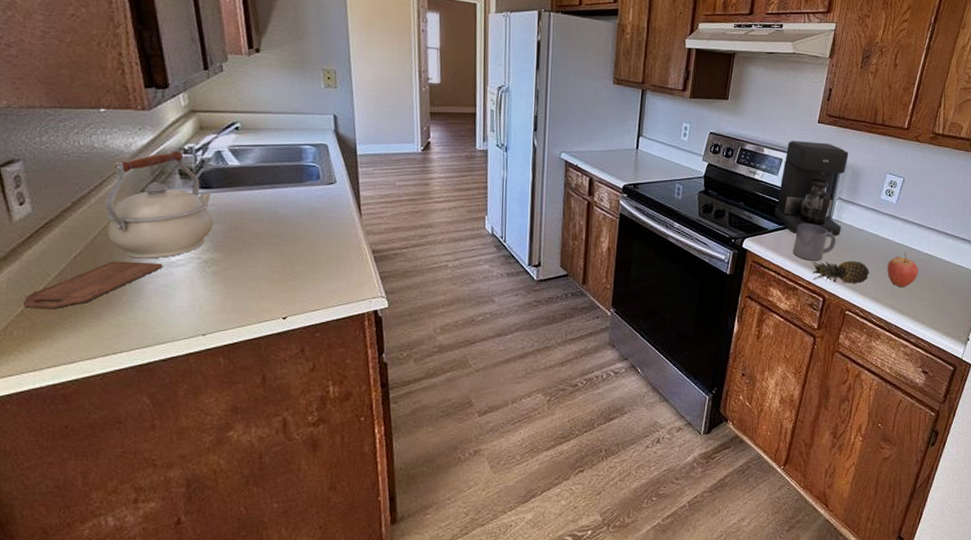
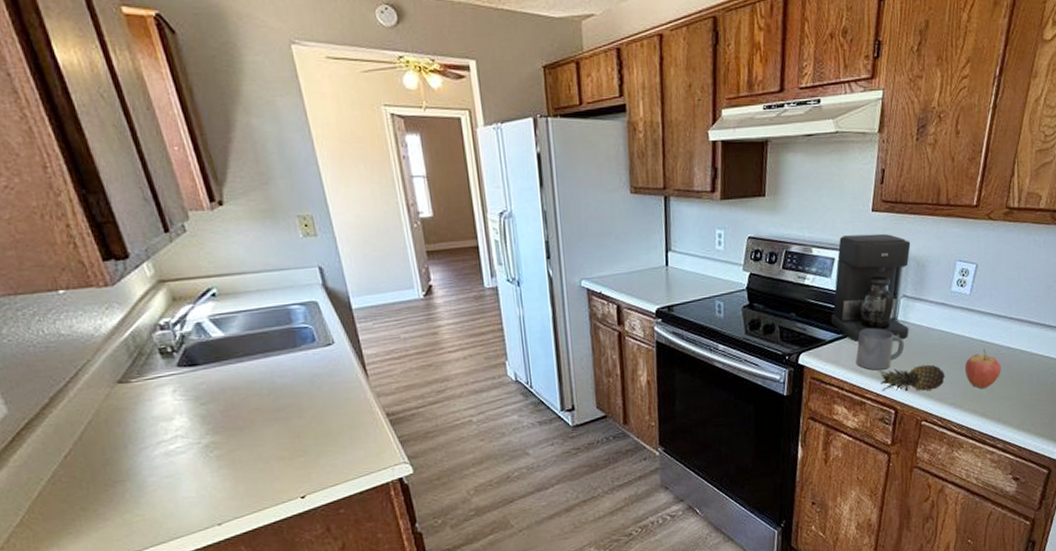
cutting board: present [24,261,163,308] -> none [20,453,162,517]
kettle: present [105,150,213,259] -> none [84,327,208,451]

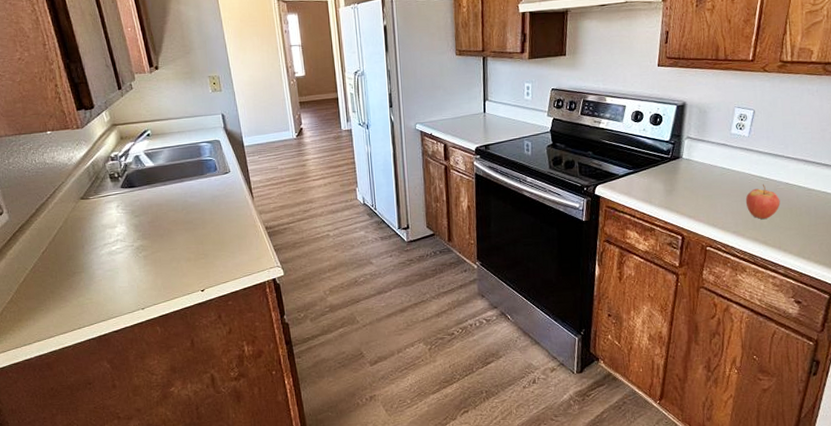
coffee maker: present [831,233,911,341] -> none [623,85,693,176]
mug: present [855,328,905,370] -> none [645,165,690,201]
fruit: present [879,364,945,392] -> none [667,197,727,220]

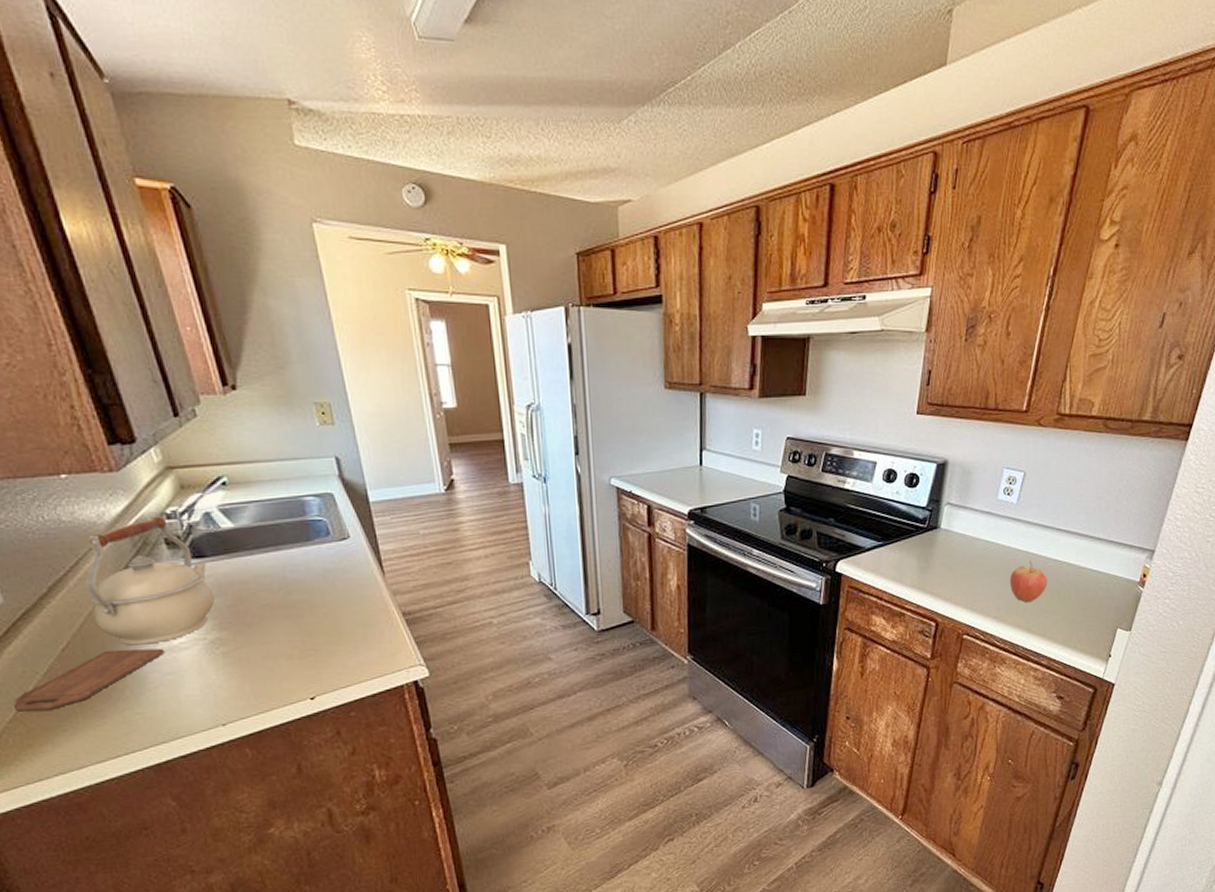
cutting board: none [11,252,106,296] -> present [14,648,165,712]
kettle: none [59,158,140,250] -> present [85,516,215,646]

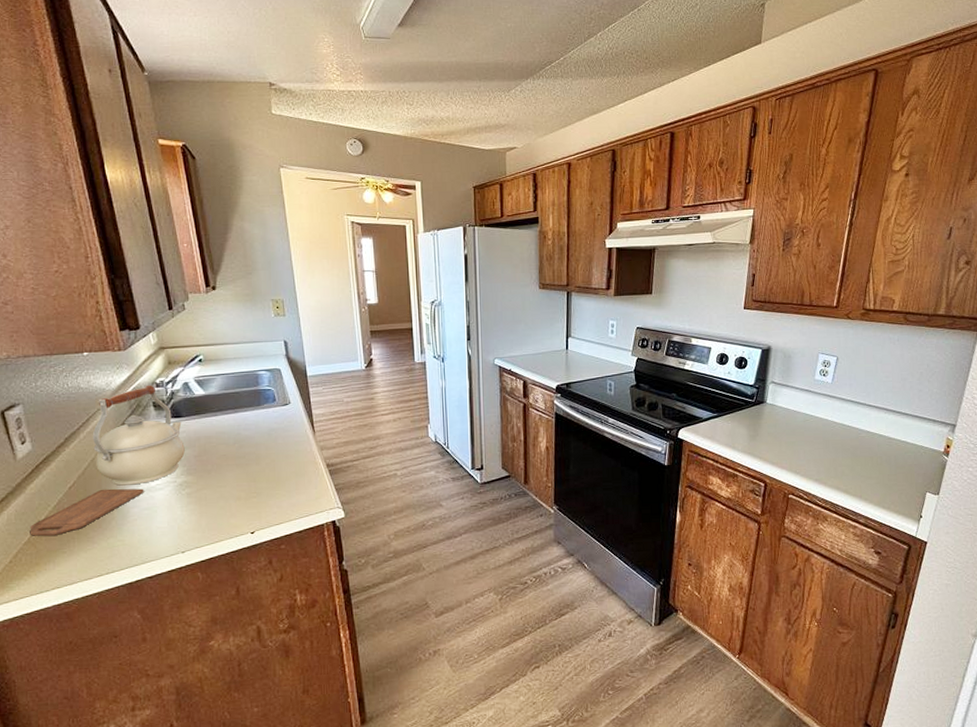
fruit: present [1009,561,1048,602] -> none [827,432,862,467]

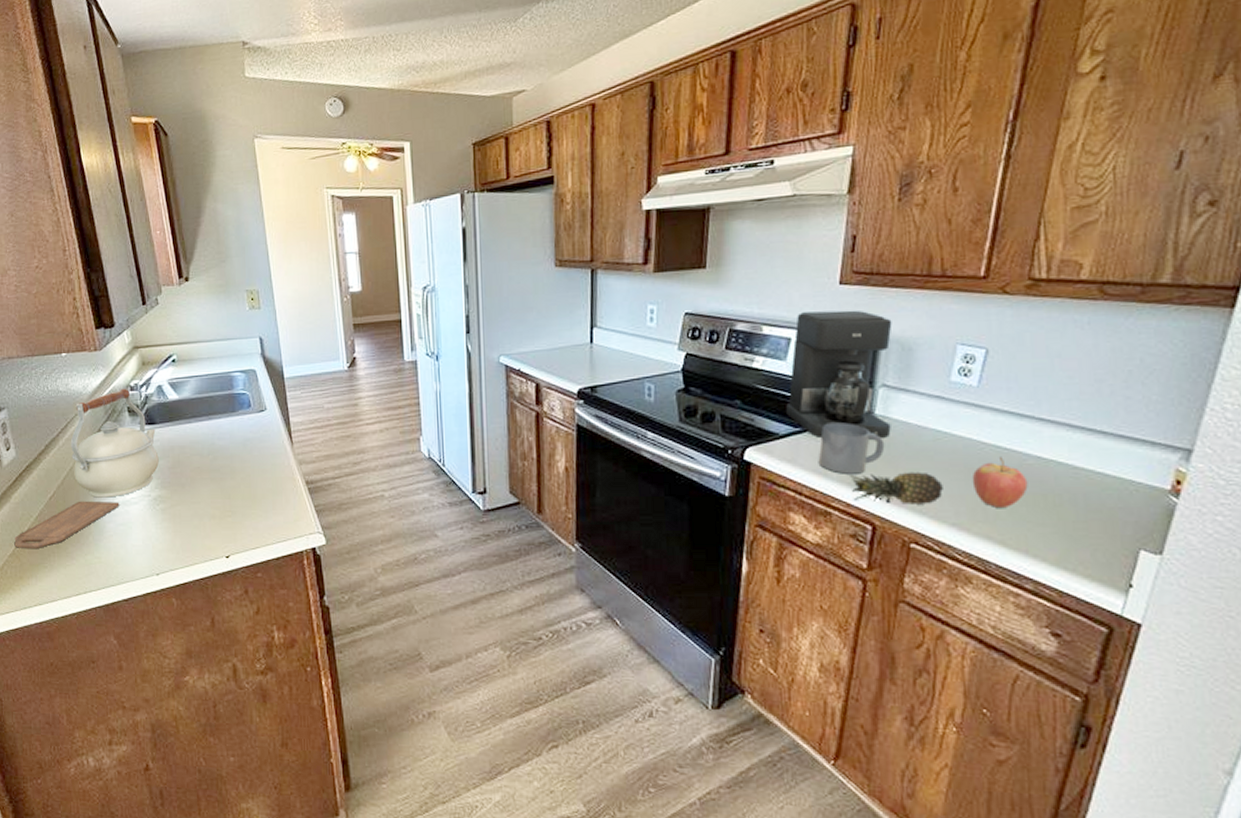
coffee maker: none [707,328,778,420] -> present [786,310,892,438]
mug: none [729,409,773,447] -> present [818,422,885,474]
fruit: none [750,443,810,467] -> present [850,471,943,504]
fruit: none [827,432,862,467] -> present [971,457,1028,507]

